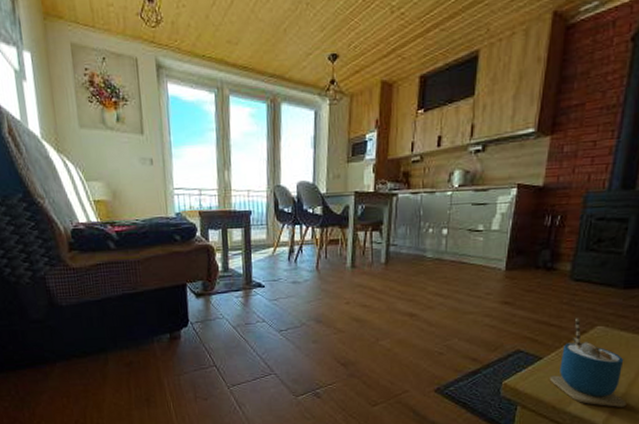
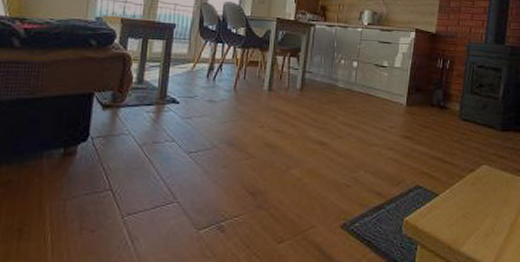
cup: present [549,318,627,407] -> none [445,156,511,248]

